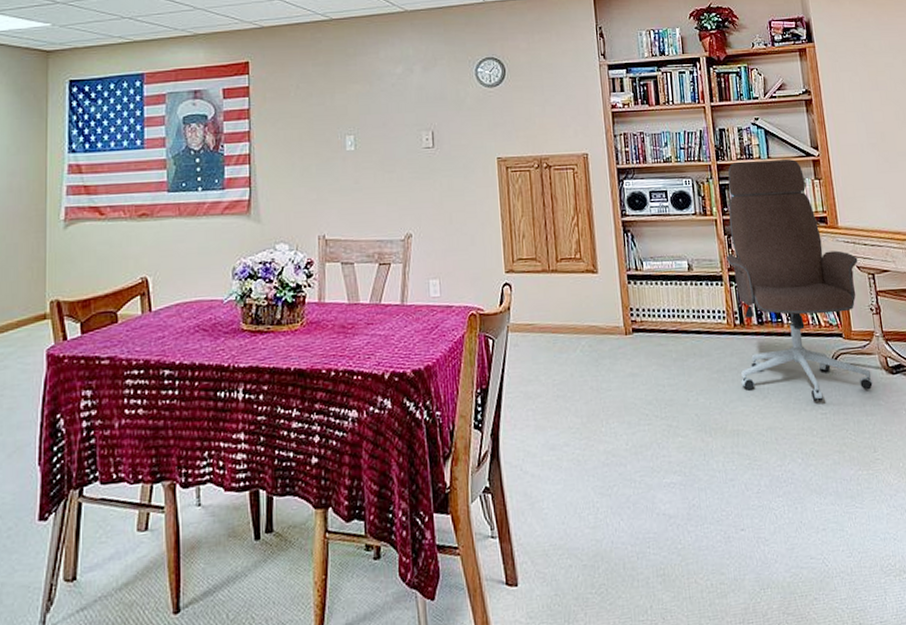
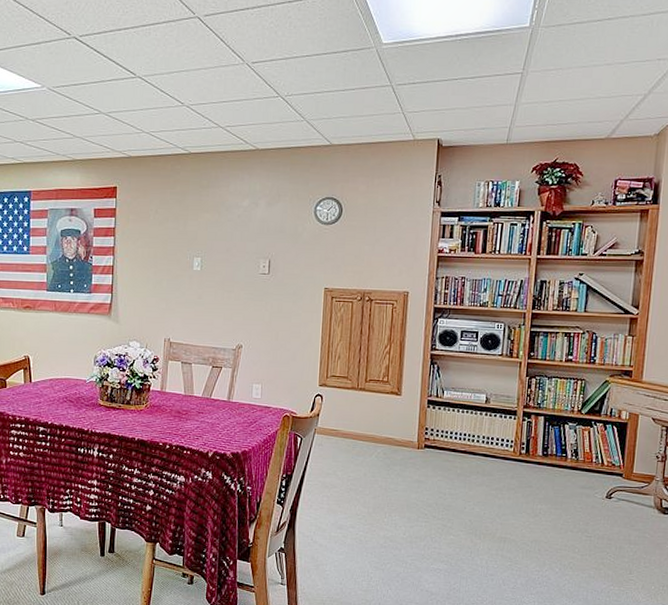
office chair: present [726,159,874,402] -> none [516,312,655,526]

